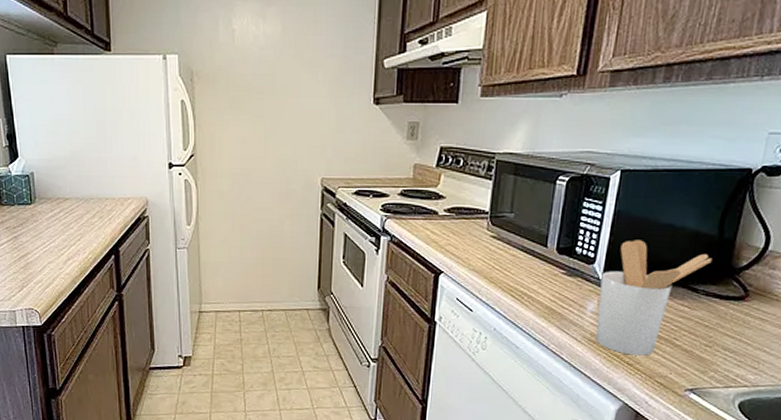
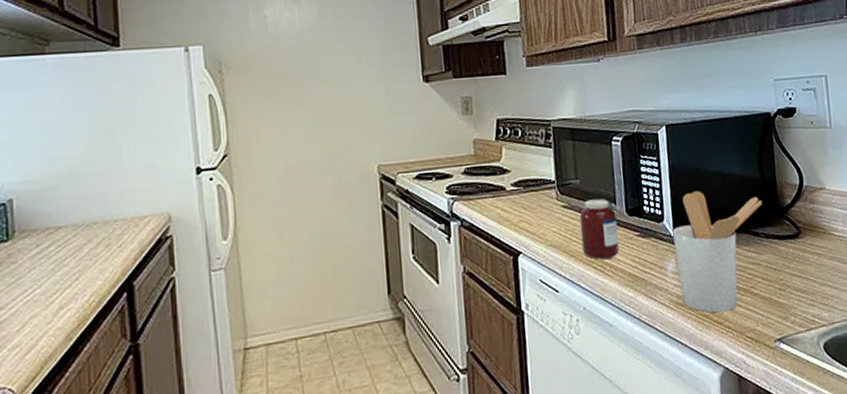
jar: none [503,234,564,289] -> present [579,198,635,259]

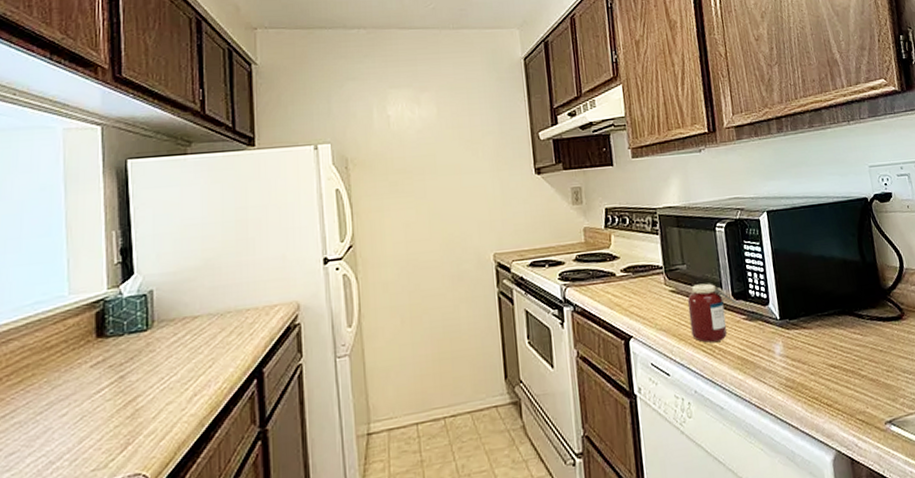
utensil holder: present [672,191,763,313] -> none [778,274,865,395]

